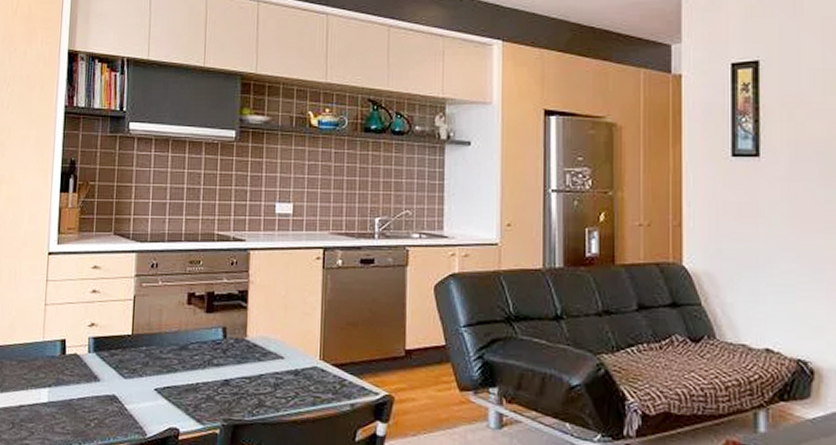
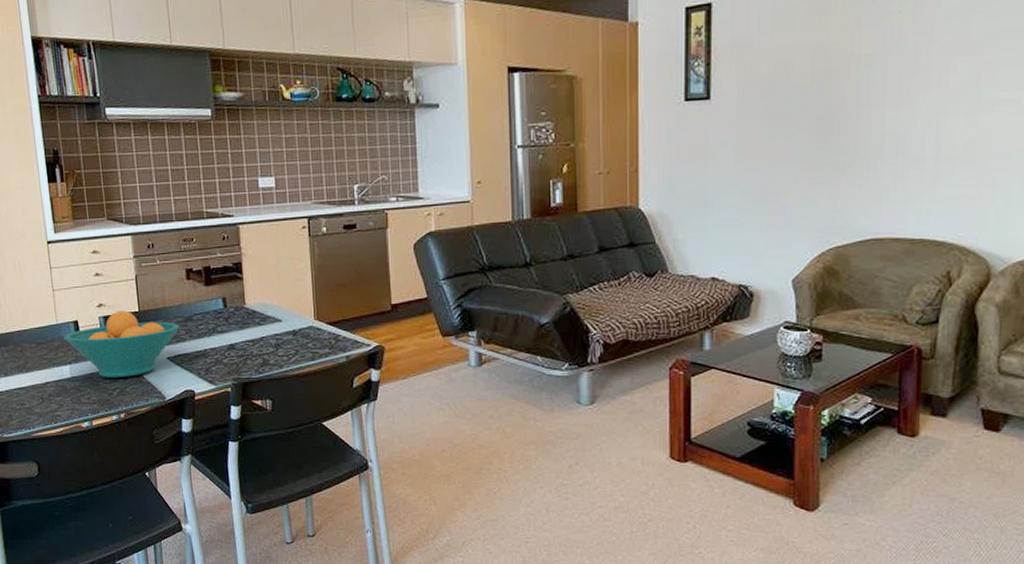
fruit bowl: none [47,332,172,407] -> present [63,310,179,378]

